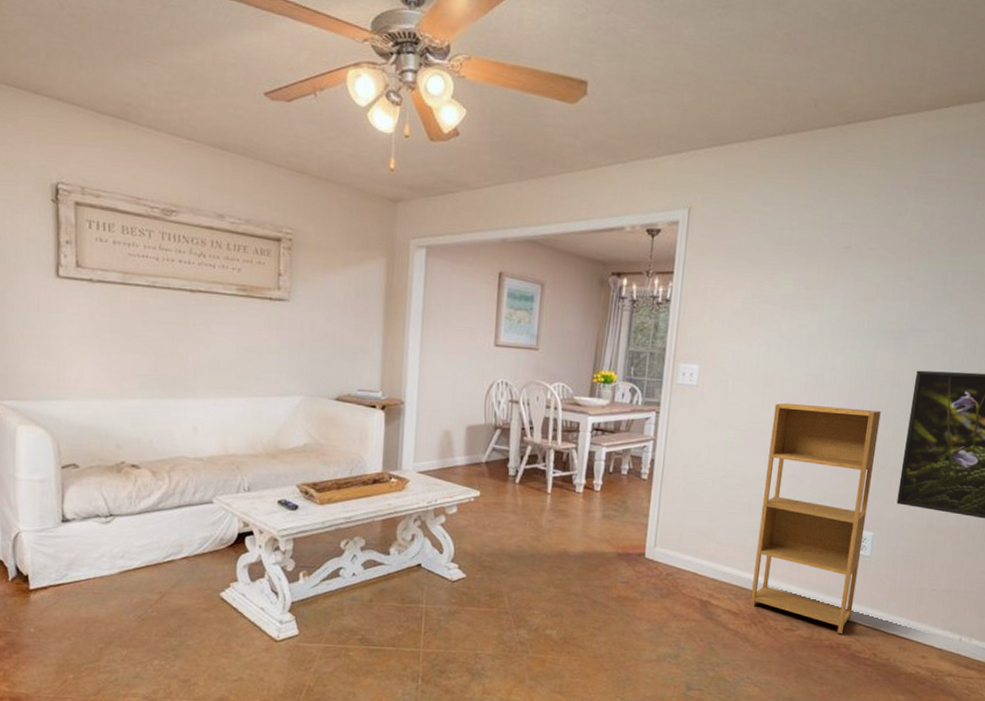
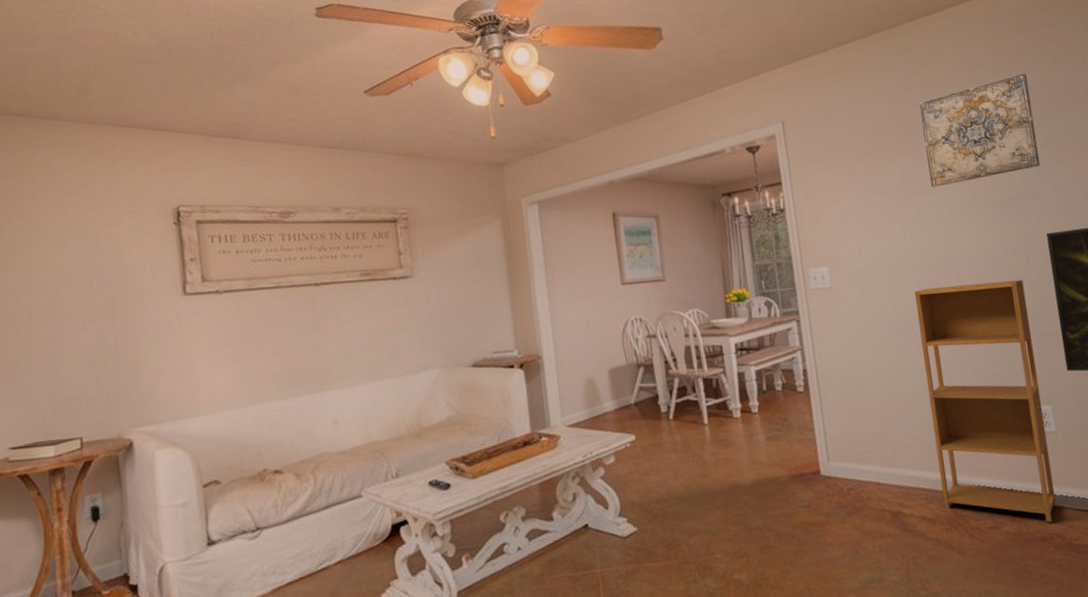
wall art: none [819,201,946,305] -> present [919,72,1040,187]

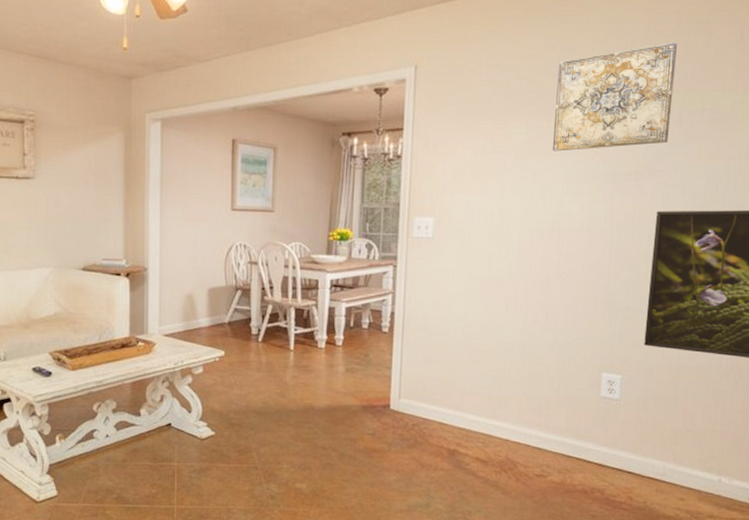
shelving unit: present [914,280,1057,523] -> none [498,250,622,479]

